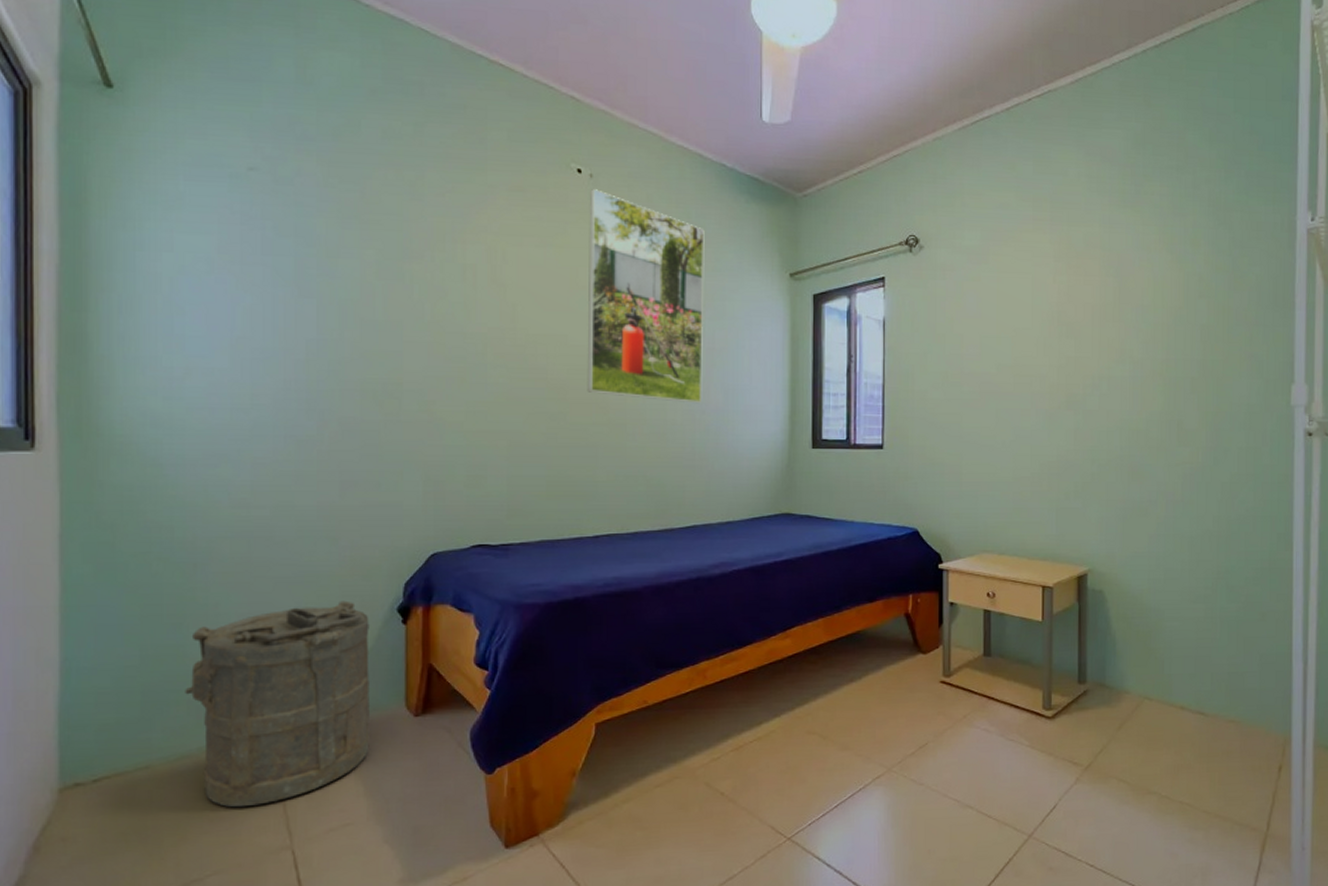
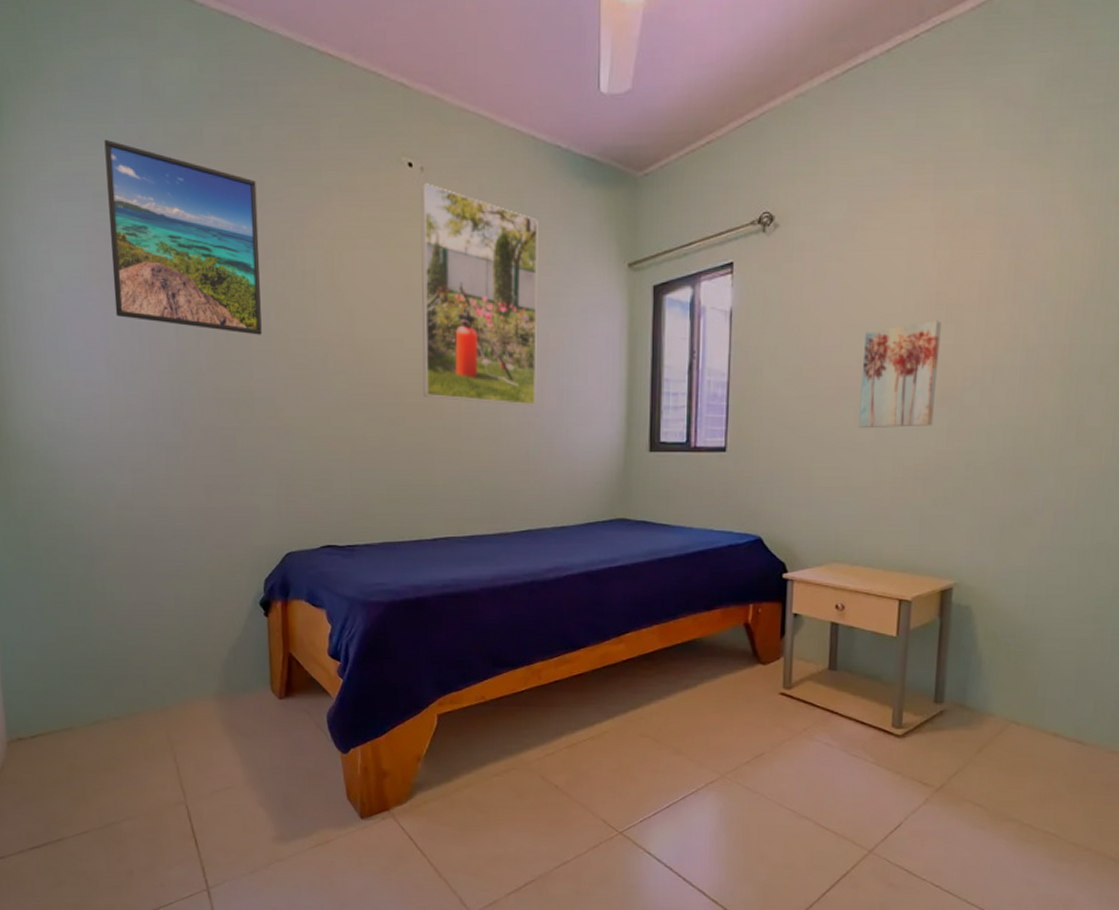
laundry hamper: present [185,600,369,808] -> none [93,594,243,767]
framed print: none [246,122,417,326] -> present [104,139,262,335]
wall art: none [999,335,1063,428] -> present [859,320,941,428]

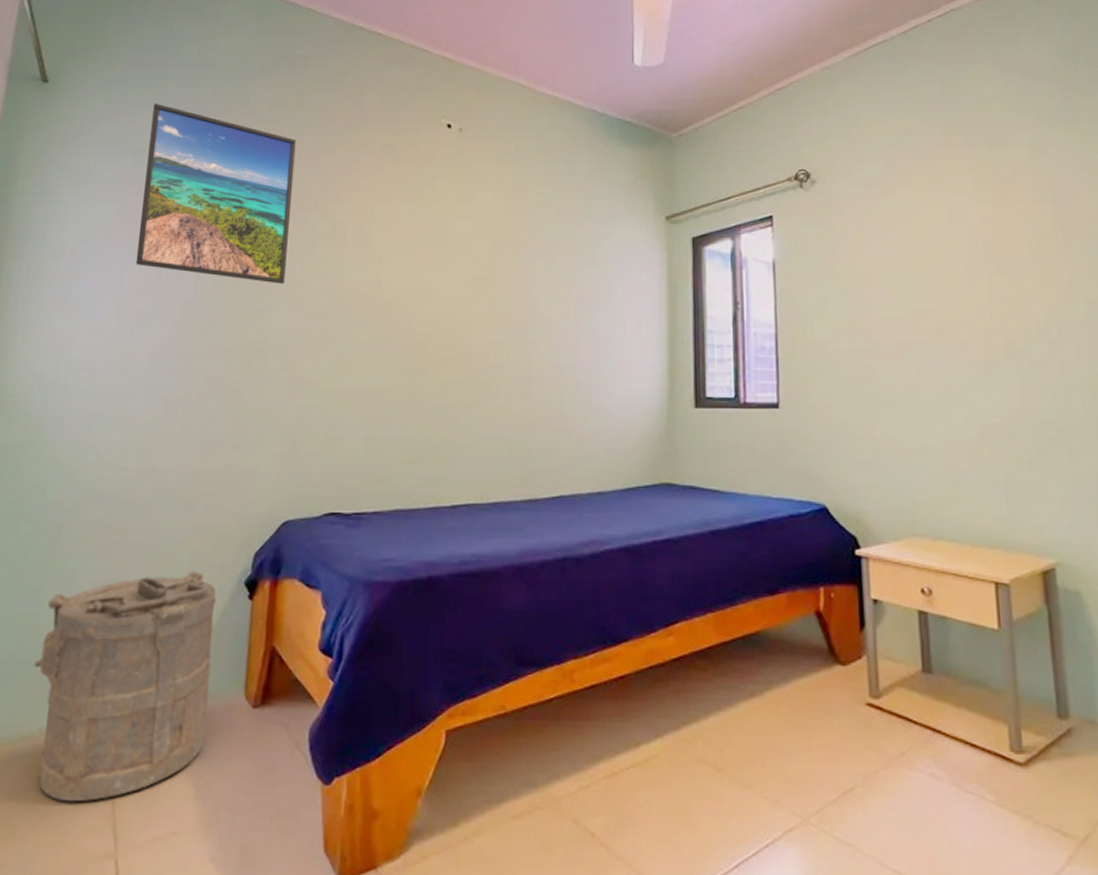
laundry hamper: none [93,594,243,767] -> present [34,571,217,802]
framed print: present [421,183,538,407] -> none [449,142,574,359]
wall art: present [859,320,941,428] -> none [916,273,1002,383]

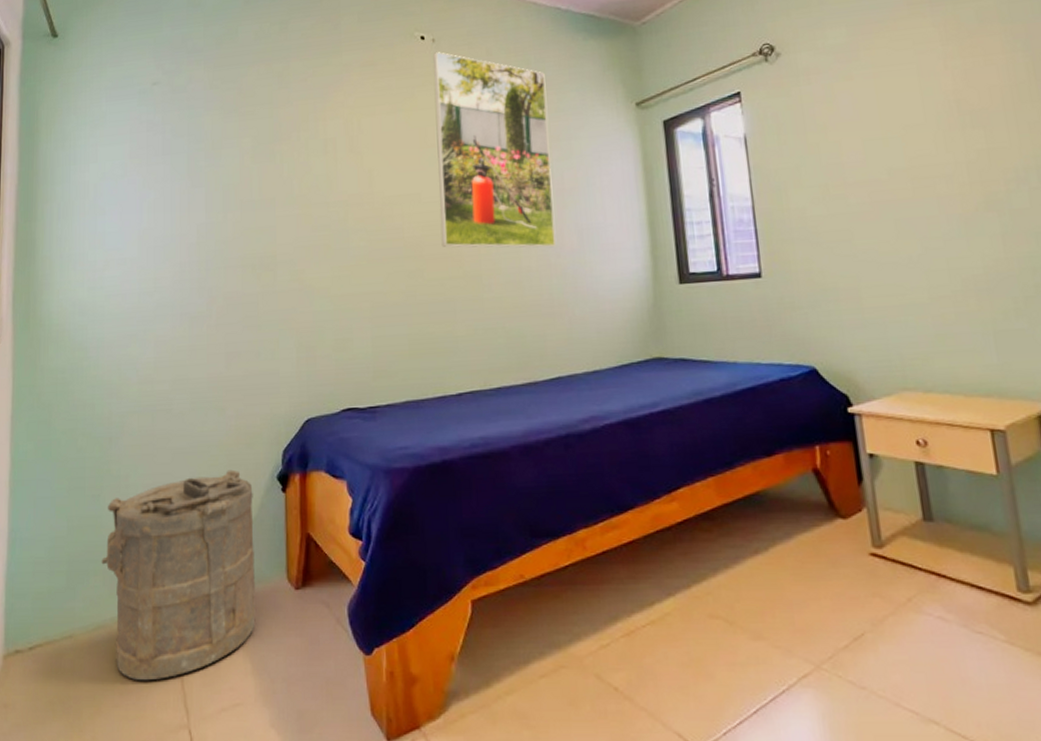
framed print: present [135,103,296,284] -> none [151,45,286,202]
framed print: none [449,142,574,359] -> present [433,52,555,248]

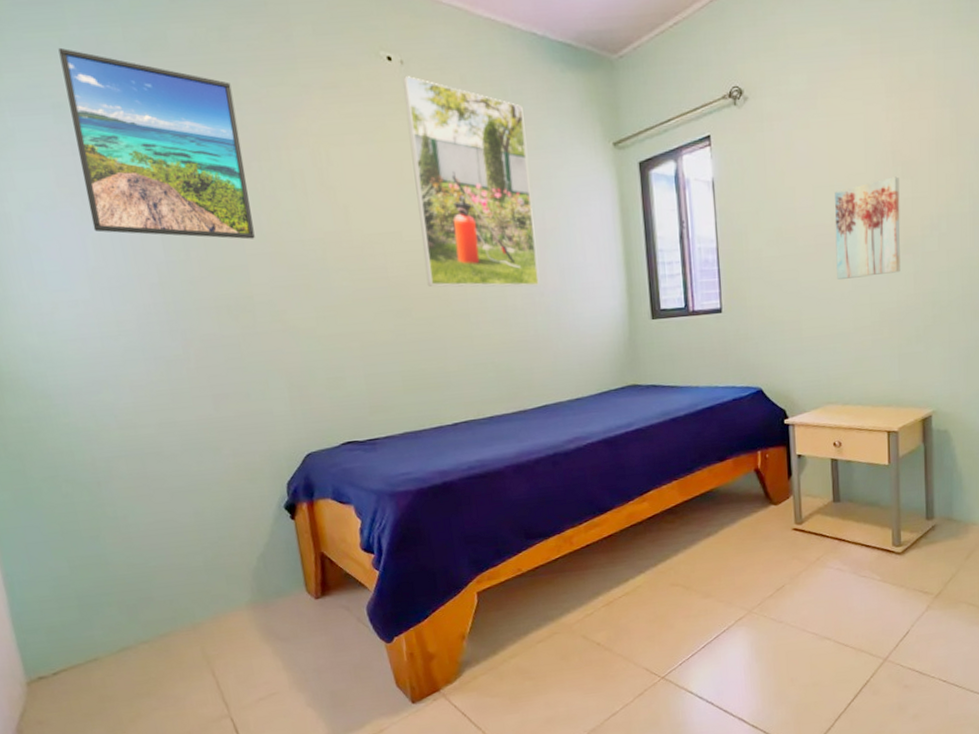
laundry hamper: present [101,469,255,681] -> none [109,503,281,687]
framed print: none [151,45,286,202] -> present [58,47,255,240]
wall art: none [889,126,983,241] -> present [835,176,901,279]

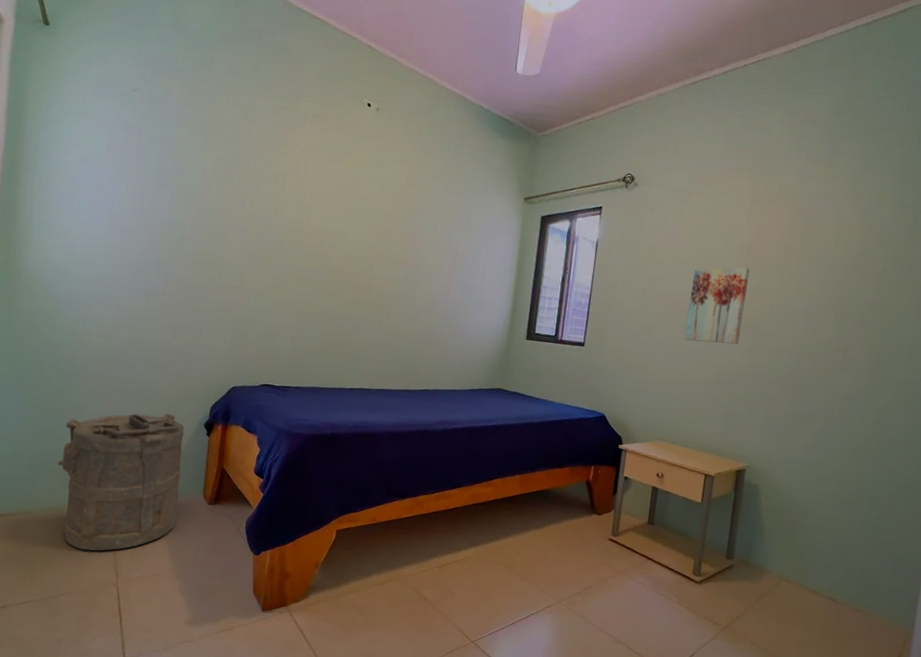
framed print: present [58,47,255,240] -> none [123,55,250,216]
laundry hamper: none [109,503,281,687] -> present [57,413,185,551]
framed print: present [403,76,539,287] -> none [357,120,461,295]

